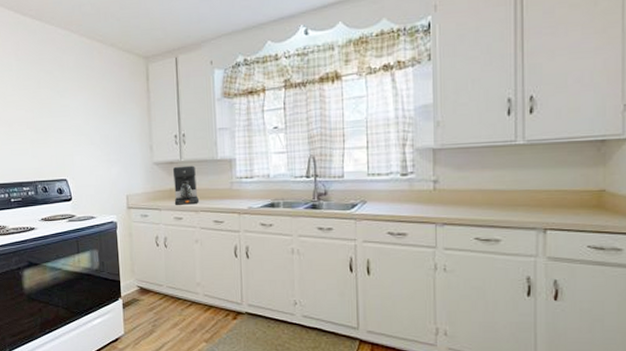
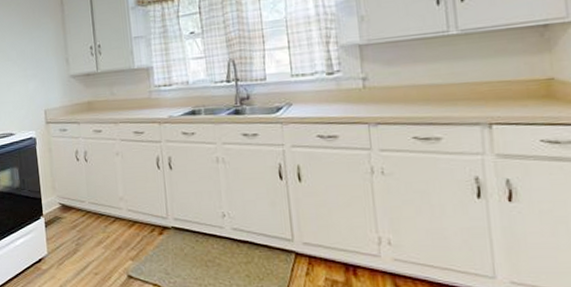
coffee maker: present [173,165,200,205] -> none [90,76,118,118]

